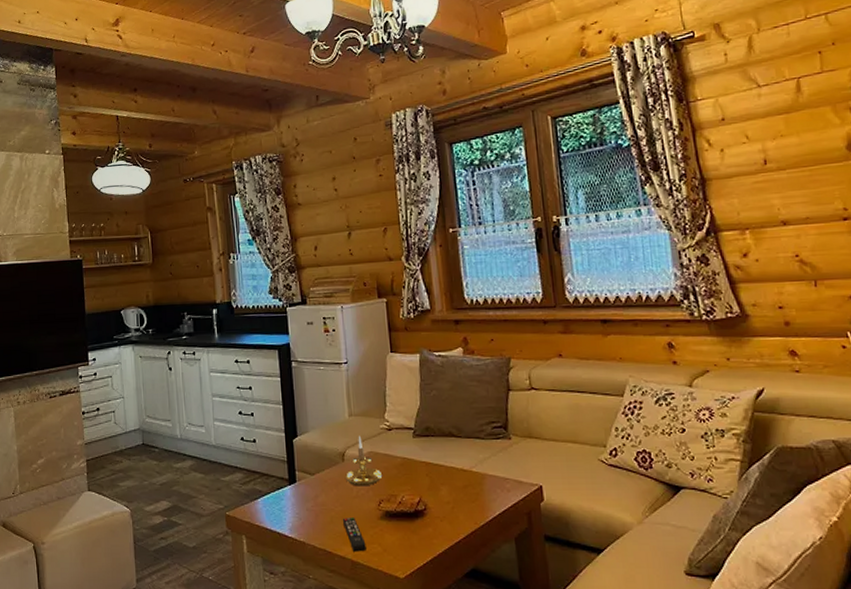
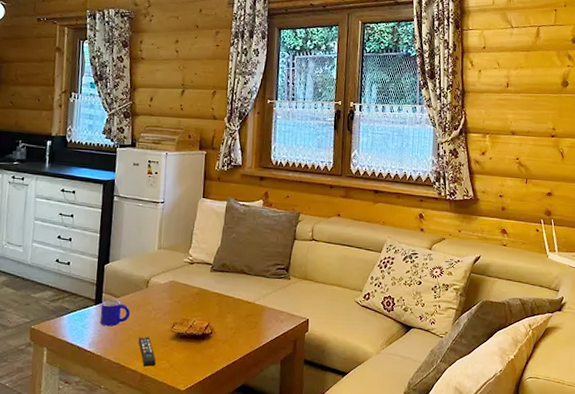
mug: none [295,478,330,508] -> present [100,299,131,327]
candle holder: present [346,435,382,487] -> none [147,266,179,311]

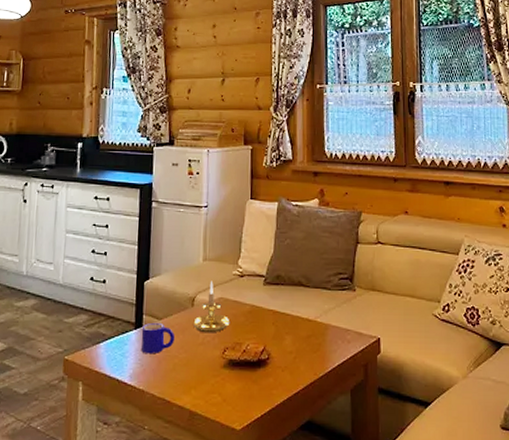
remote control: present [138,336,156,367] -> none [185,365,206,402]
candle holder: none [147,266,179,311] -> present [193,280,229,333]

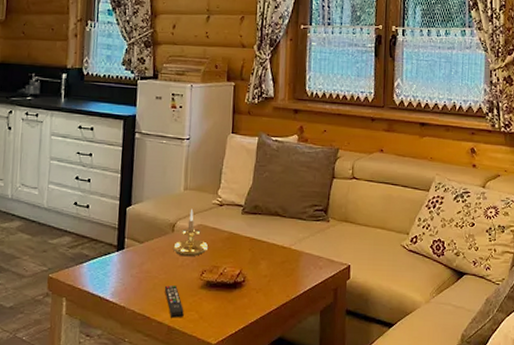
mug: present [141,322,176,355] -> none [123,245,156,275]
remote control: none [185,365,206,402] -> present [164,285,184,318]

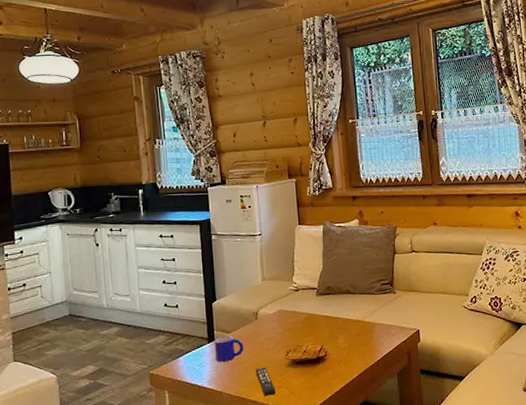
mug: none [123,245,156,275] -> present [214,335,244,363]
candle holder: present [173,208,208,257] -> none [259,296,289,340]

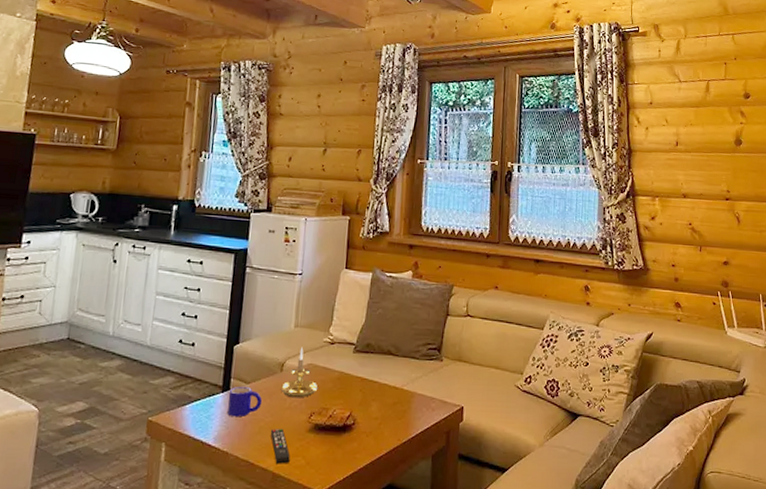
candle holder: none [259,296,289,340] -> present [281,347,317,398]

